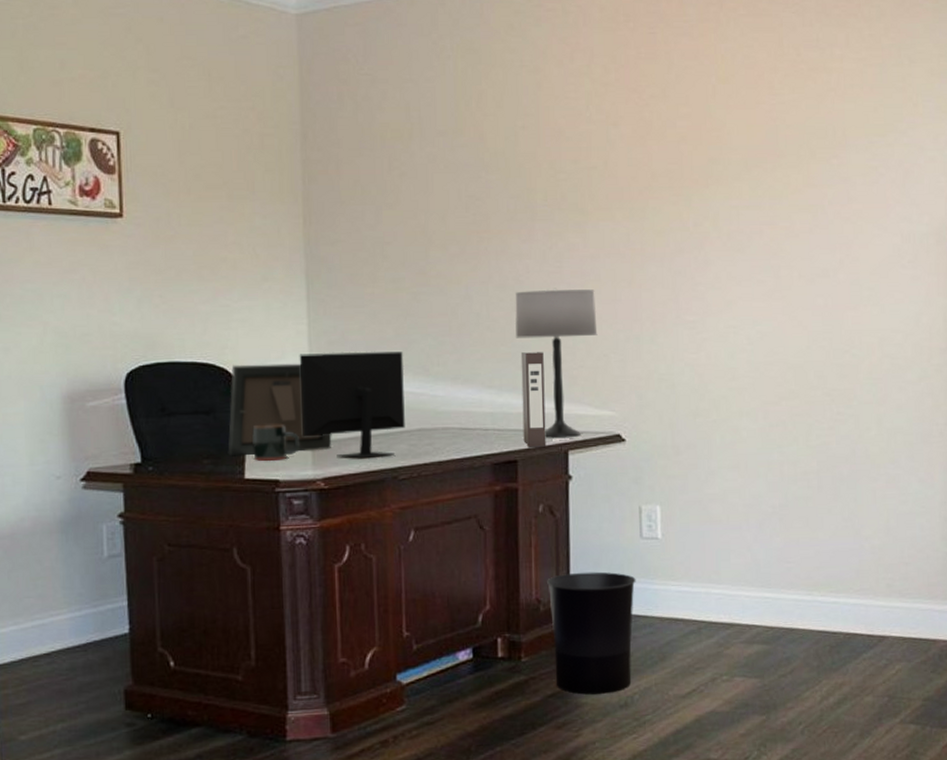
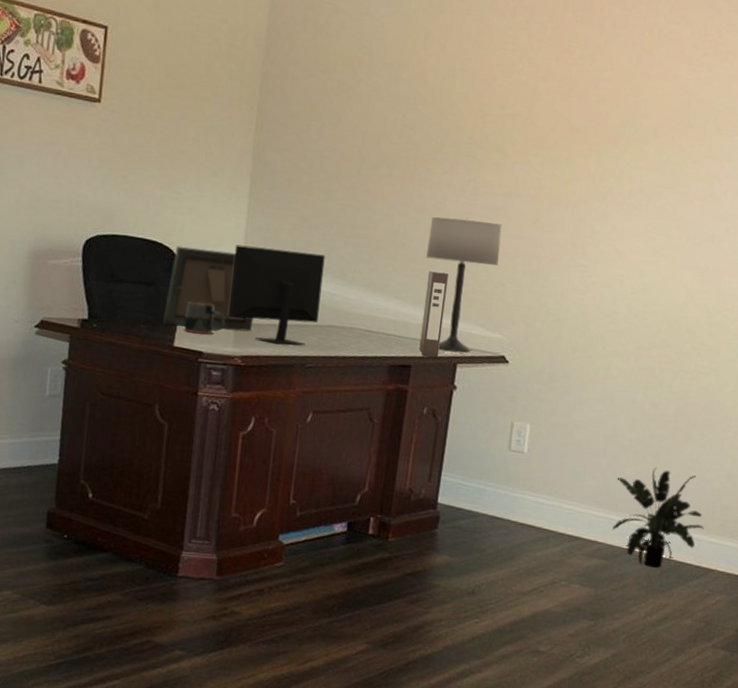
waste bin: present [547,571,636,694] -> none [415,471,499,580]
potted plant: none [765,532,870,644] -> present [612,467,704,568]

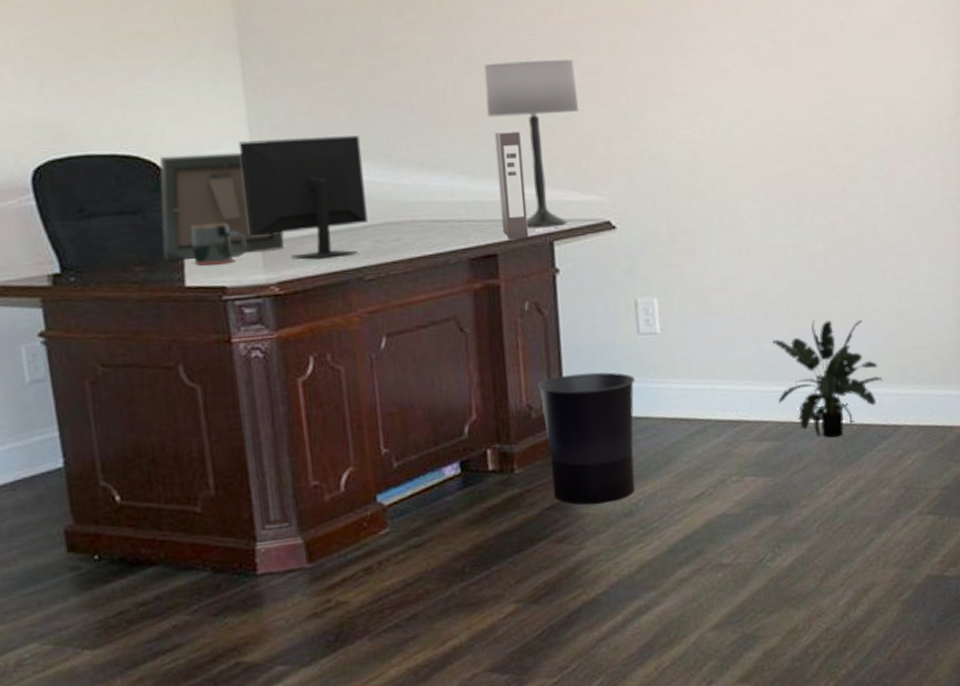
waste bin: none [415,471,499,580] -> present [538,372,635,504]

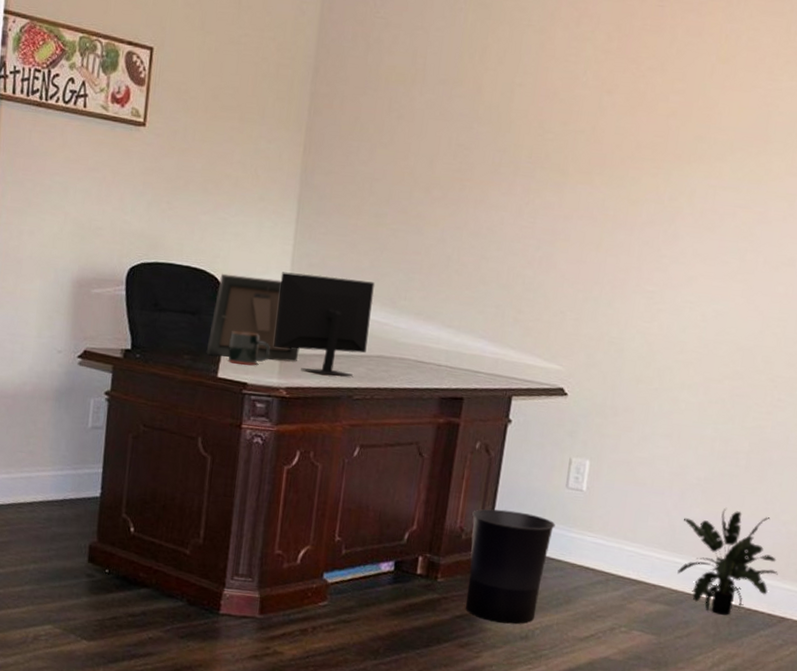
table lamp: present [484,58,579,229] -> none [481,241,563,386]
binder: present [494,132,529,239] -> none [472,298,504,389]

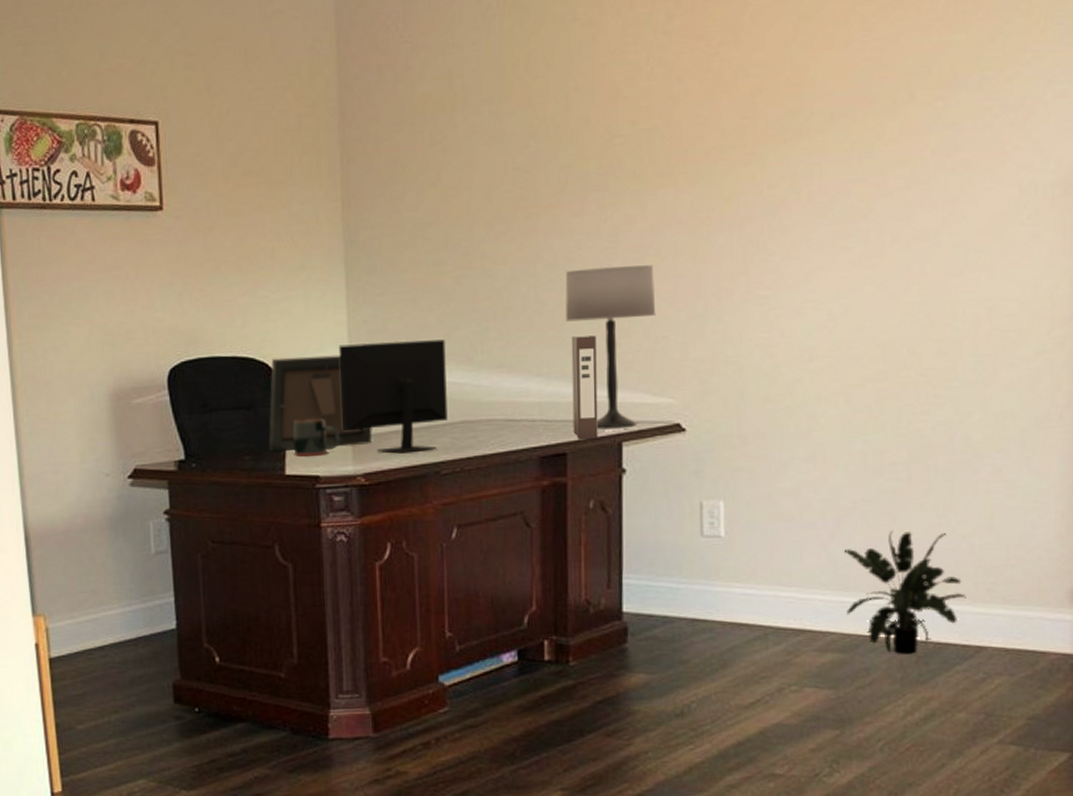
waste bin: present [465,509,556,624] -> none [598,572,695,702]
binder: none [472,298,504,389] -> present [571,336,598,439]
table lamp: none [481,241,563,386] -> present [565,265,656,430]

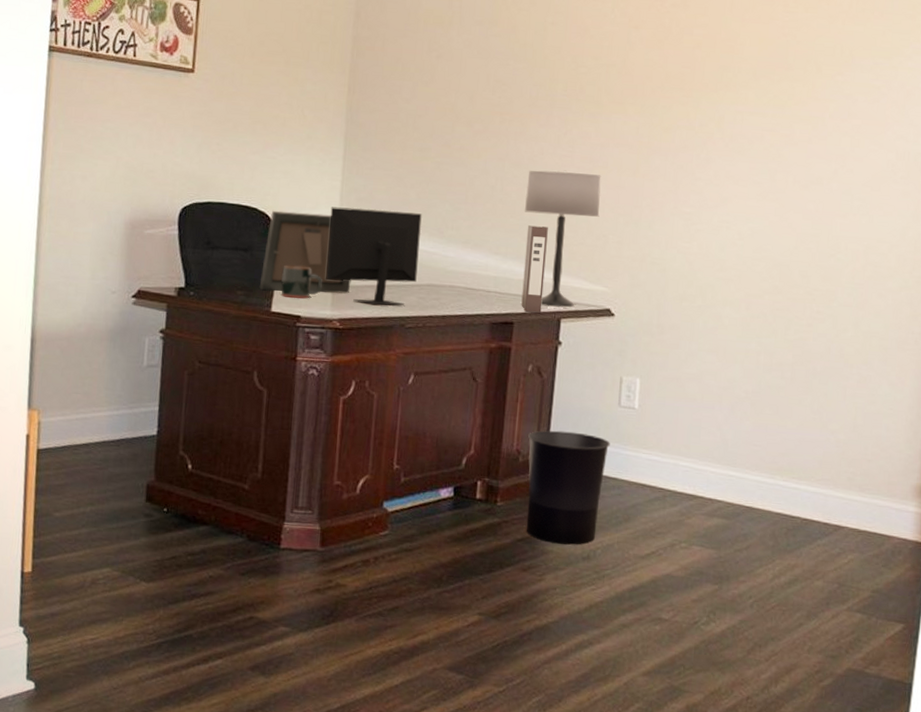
waste bin: none [598,572,695,702] -> present [526,430,610,545]
potted plant: present [843,529,966,654] -> none [732,419,830,526]

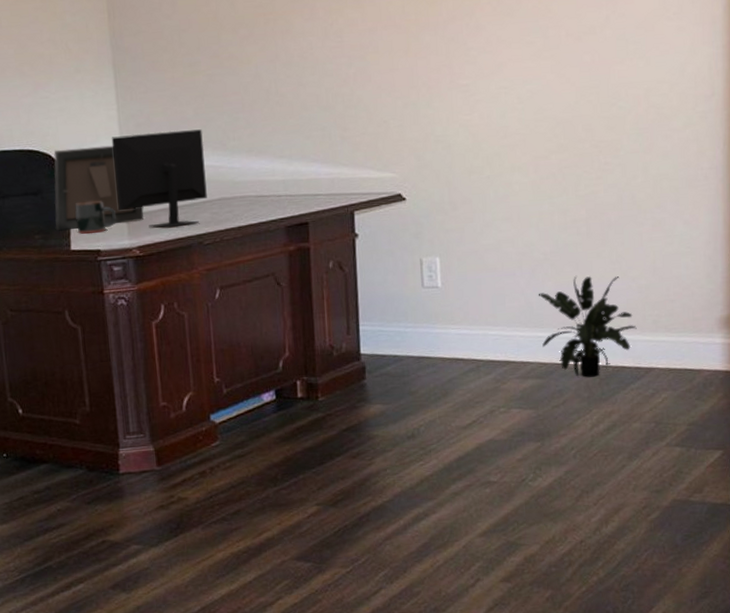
binder: present [521,225,548,313] -> none [307,122,334,210]
table lamp: present [525,170,601,308] -> none [300,61,378,202]
waste bin: present [526,430,610,545] -> none [339,319,419,428]
potted plant: none [732,419,830,526] -> present [538,275,637,377]

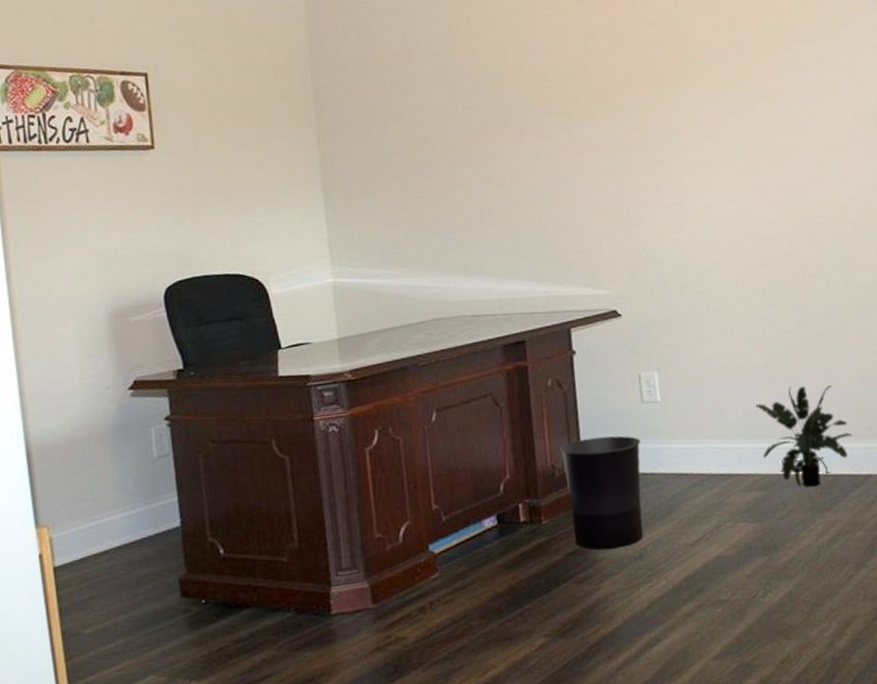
picture frame: present [54,145,144,231] -> none [261,268,356,357]
mug: present [75,200,117,235] -> none [283,323,328,360]
monitor: present [111,129,207,228] -> none [321,250,422,351]
waste bin: none [339,319,419,428] -> present [560,435,643,550]

